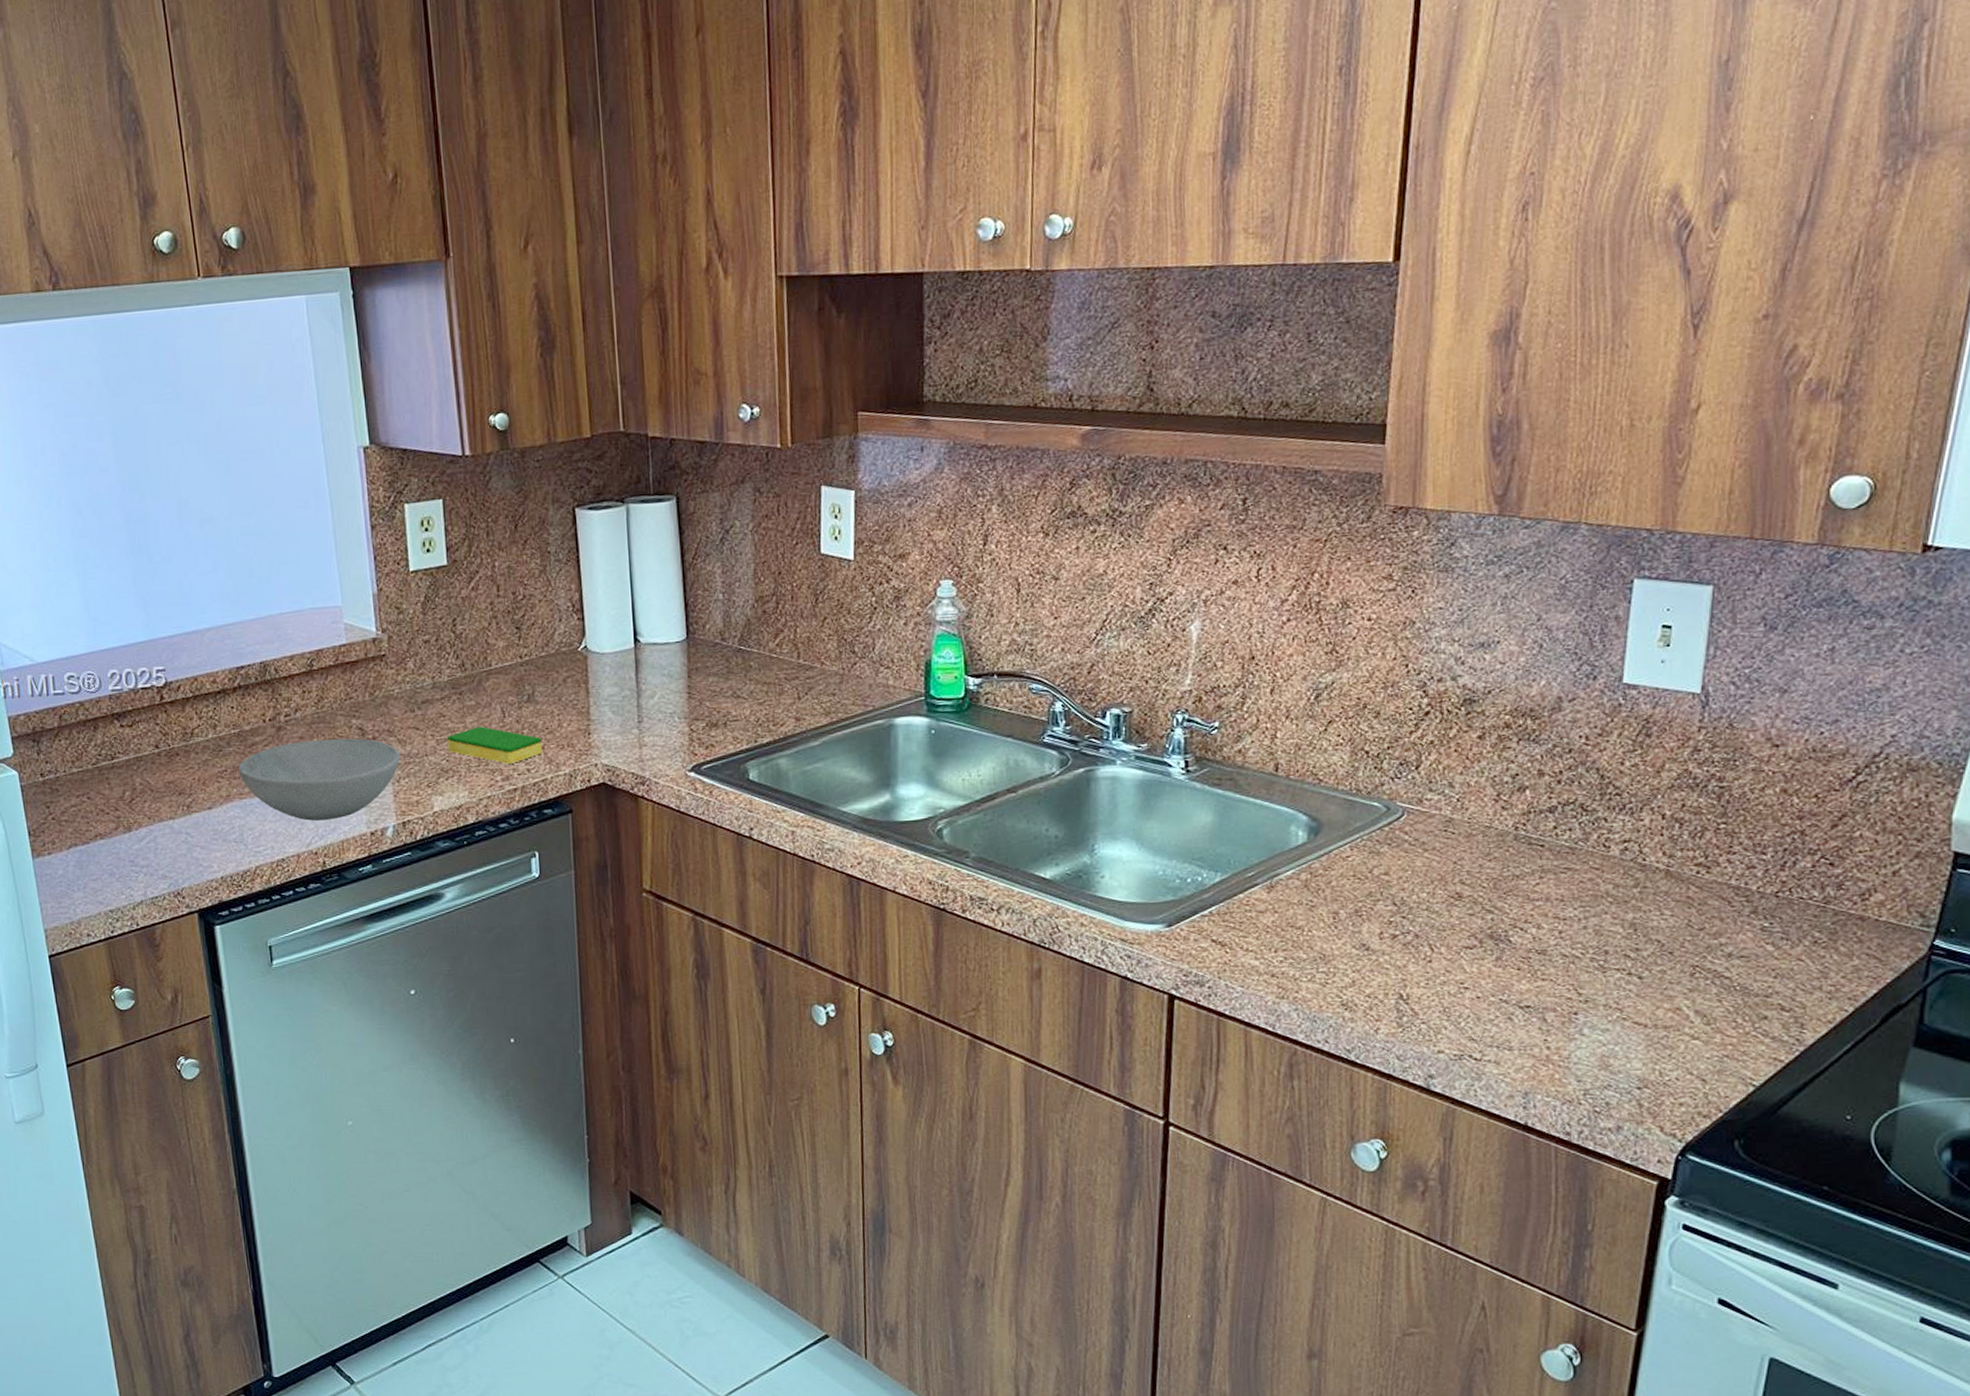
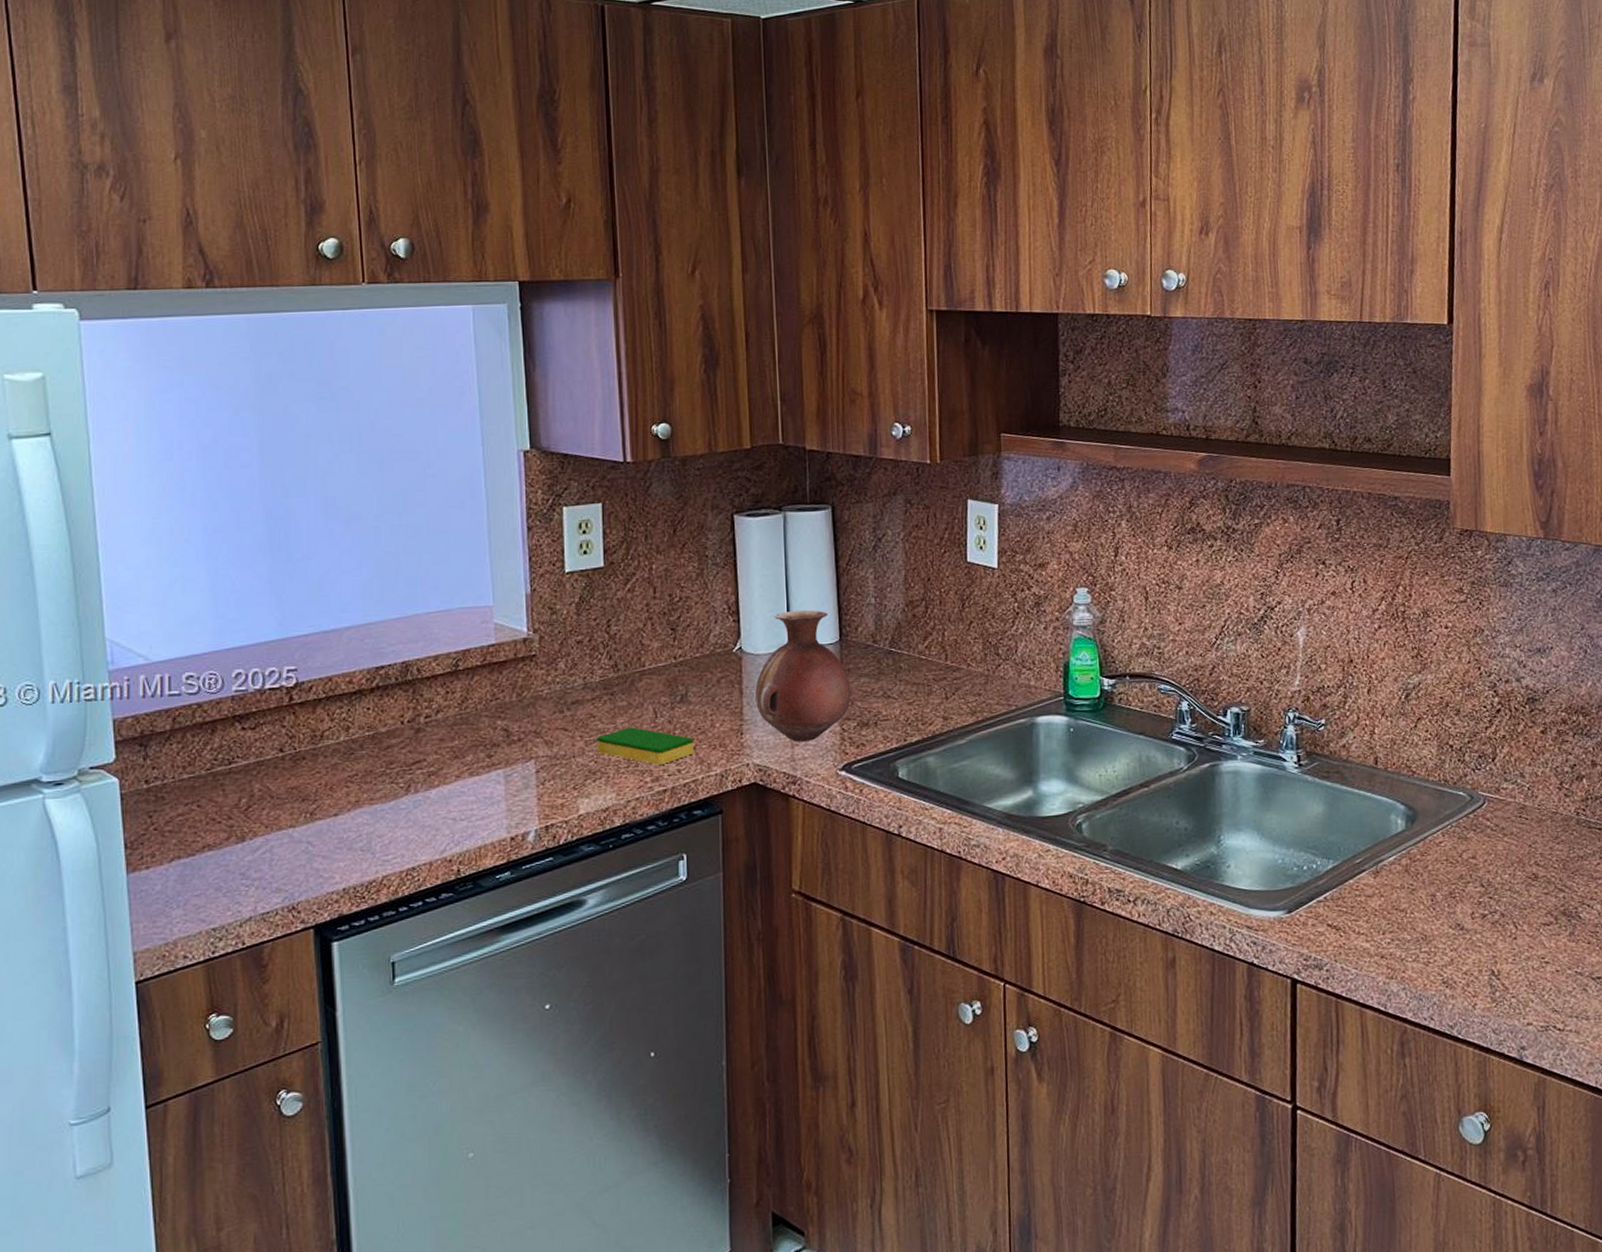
bowl: present [238,738,400,821] -> none [370,740,546,827]
vase: none [602,606,700,743] -> present [755,609,851,742]

